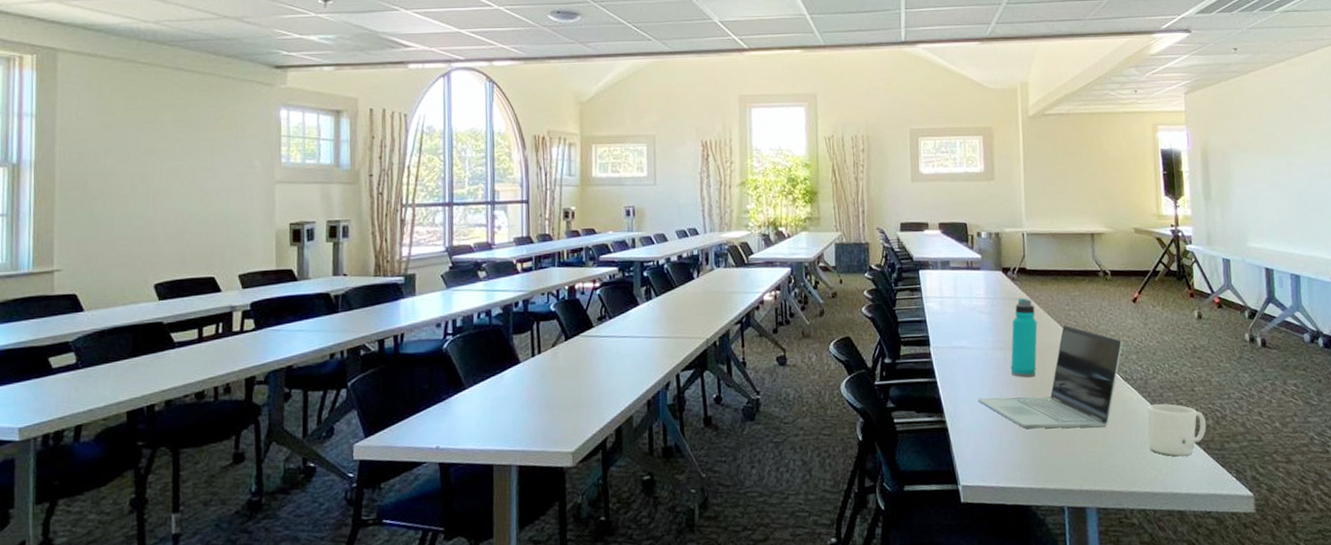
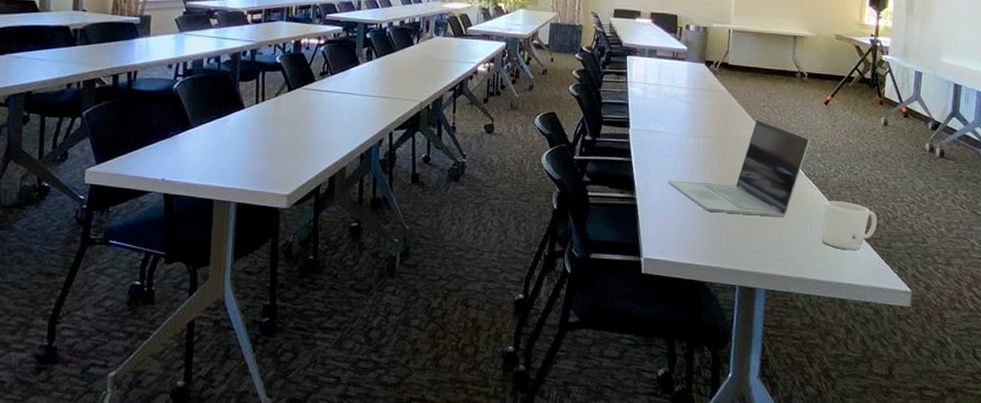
water bottle: present [1010,298,1038,379] -> none [701,91,733,166]

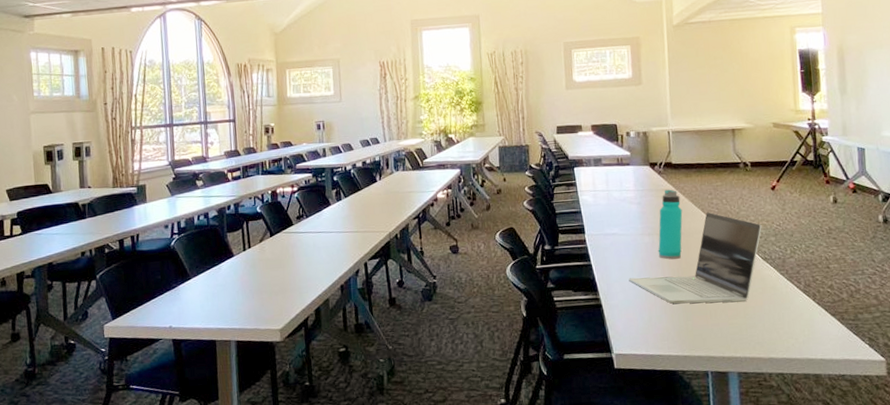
water bottle: none [701,91,733,166] -> present [658,189,683,260]
mug: present [821,200,877,250] -> none [785,279,841,327]

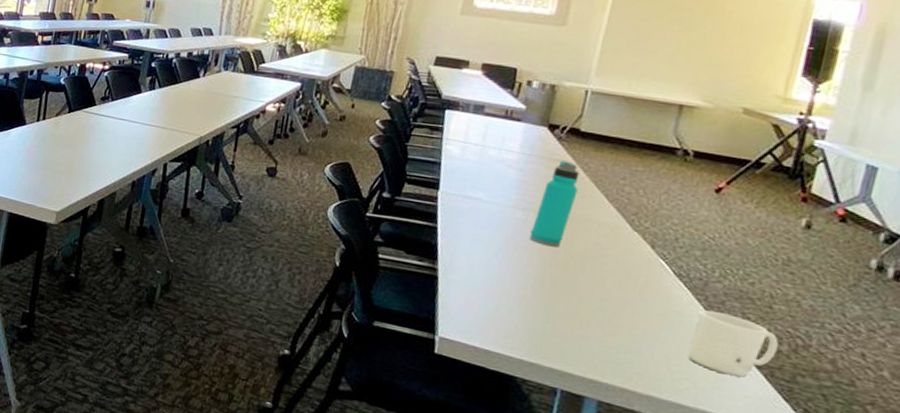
laptop: present [628,212,762,304] -> none [481,200,687,320]
mug: none [785,279,841,327] -> present [688,310,779,378]

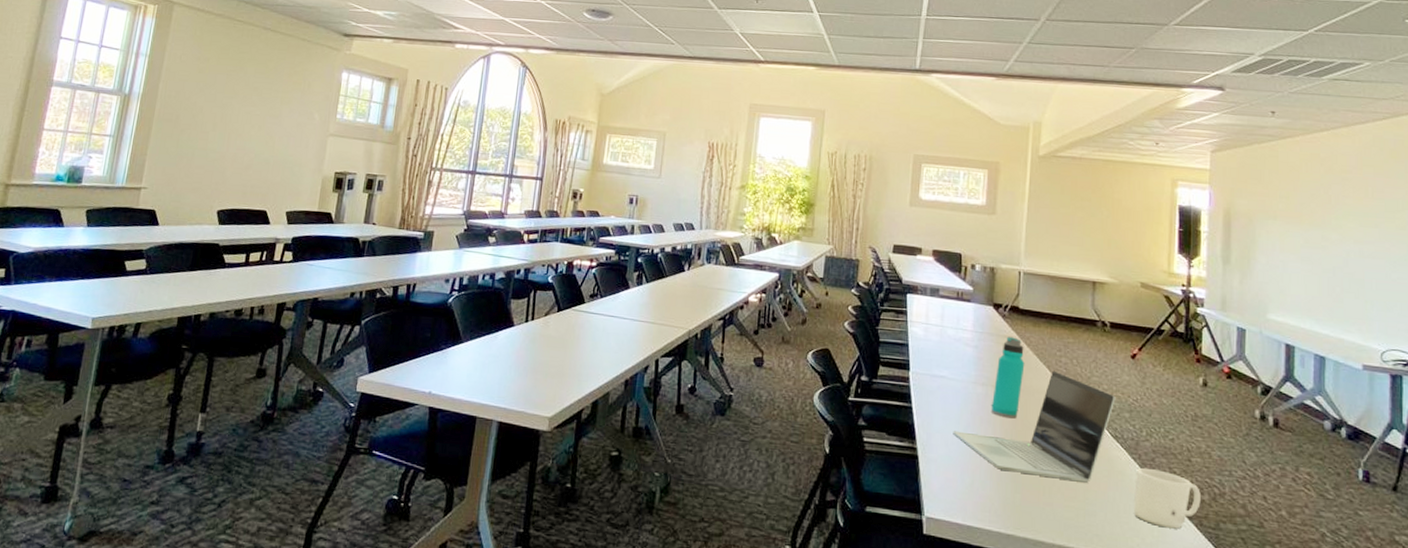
laptop: none [481,200,687,320] -> present [953,370,1116,483]

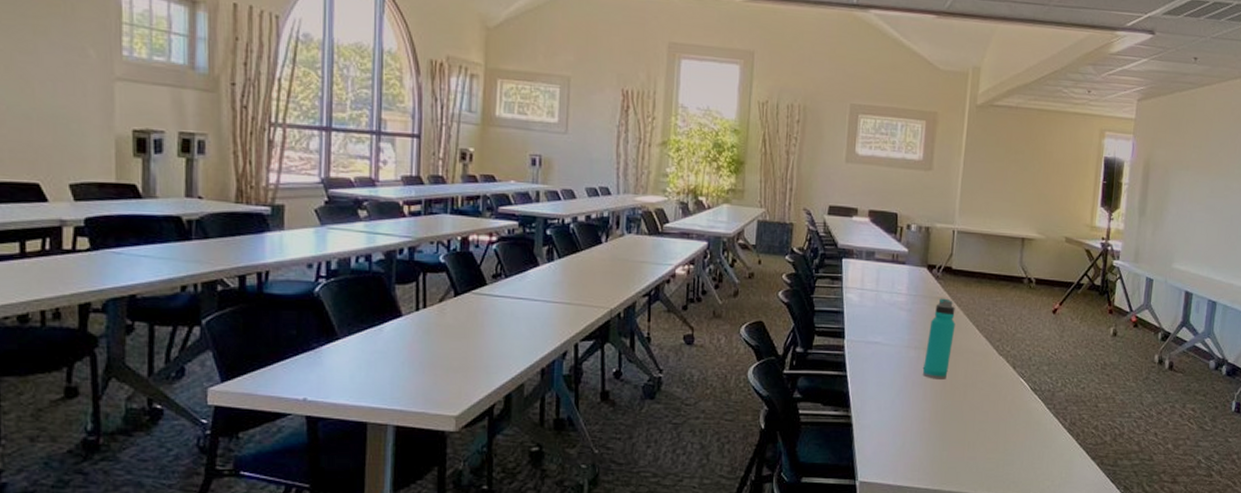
laptop: present [953,370,1116,483] -> none [886,329,1037,435]
mug: present [1133,467,1201,529] -> none [1046,416,1104,469]

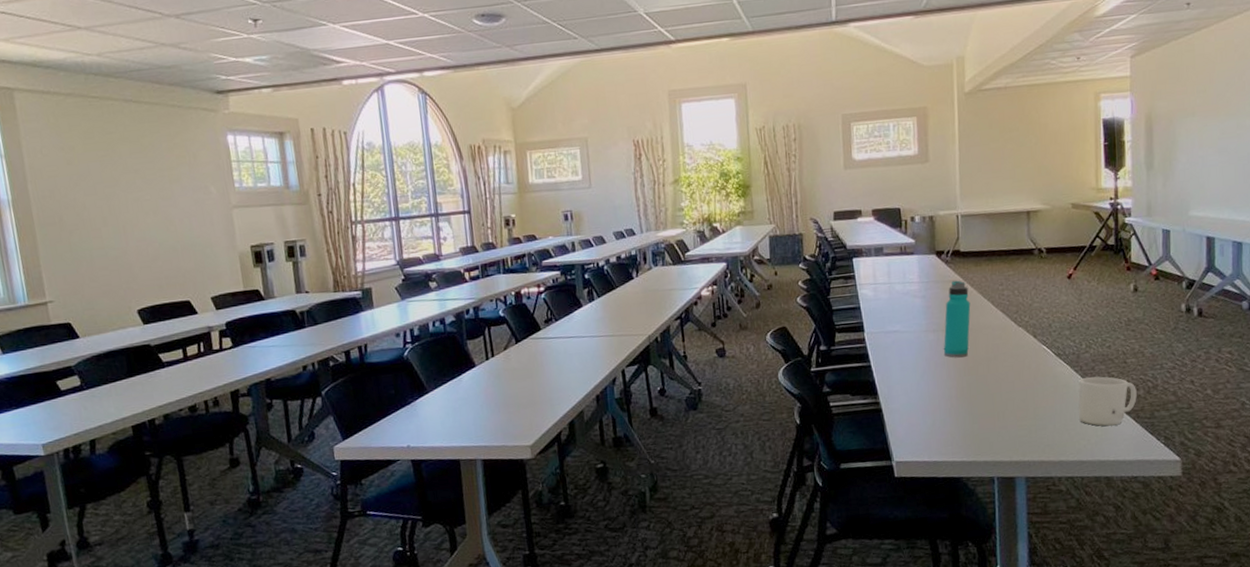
mug: none [1046,416,1104,469] -> present [1078,376,1137,427]

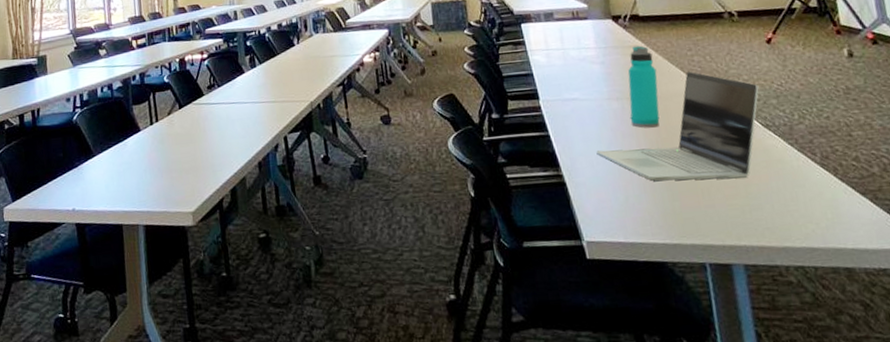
laptop: none [911,304,1056,406] -> present [596,71,759,181]
mug: present [1078,376,1137,427] -> none [796,150,872,208]

